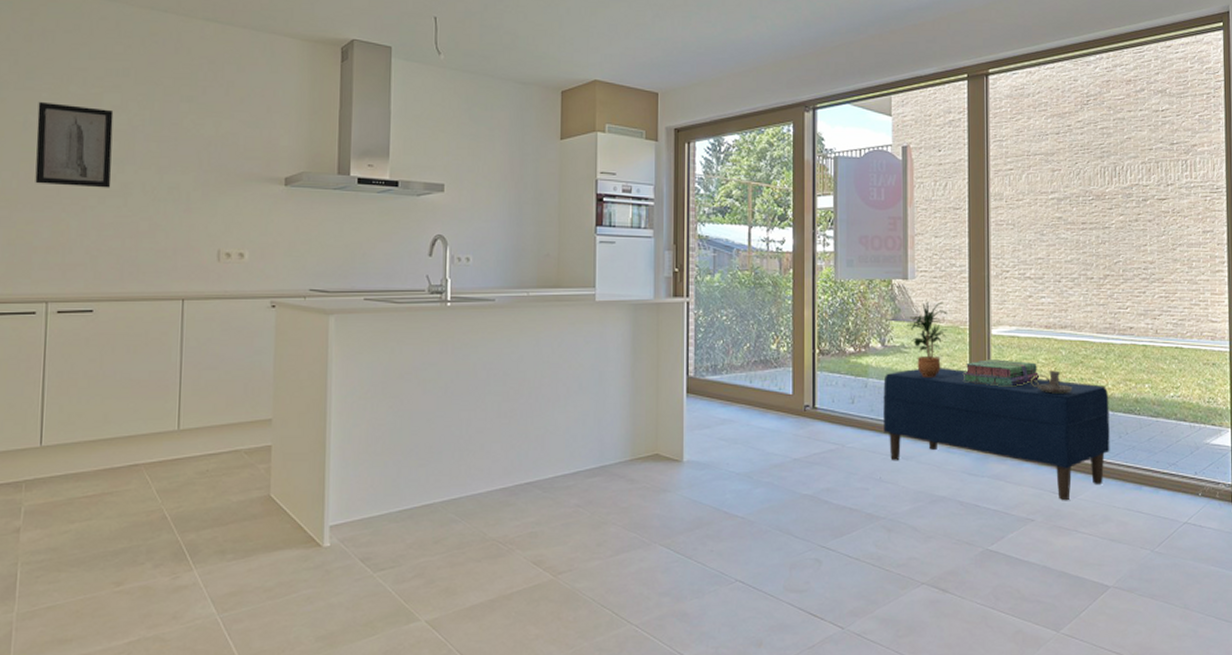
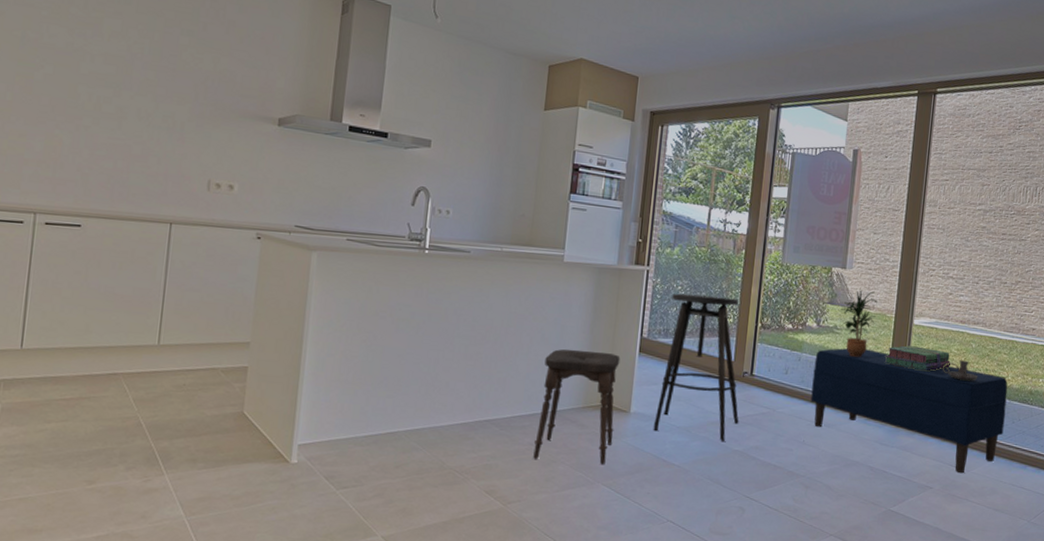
wall art: present [35,101,114,188] -> none [30,19,113,110]
stool: none [581,396,667,523] -> present [533,349,621,465]
stool: none [710,324,805,485] -> present [653,293,739,441]

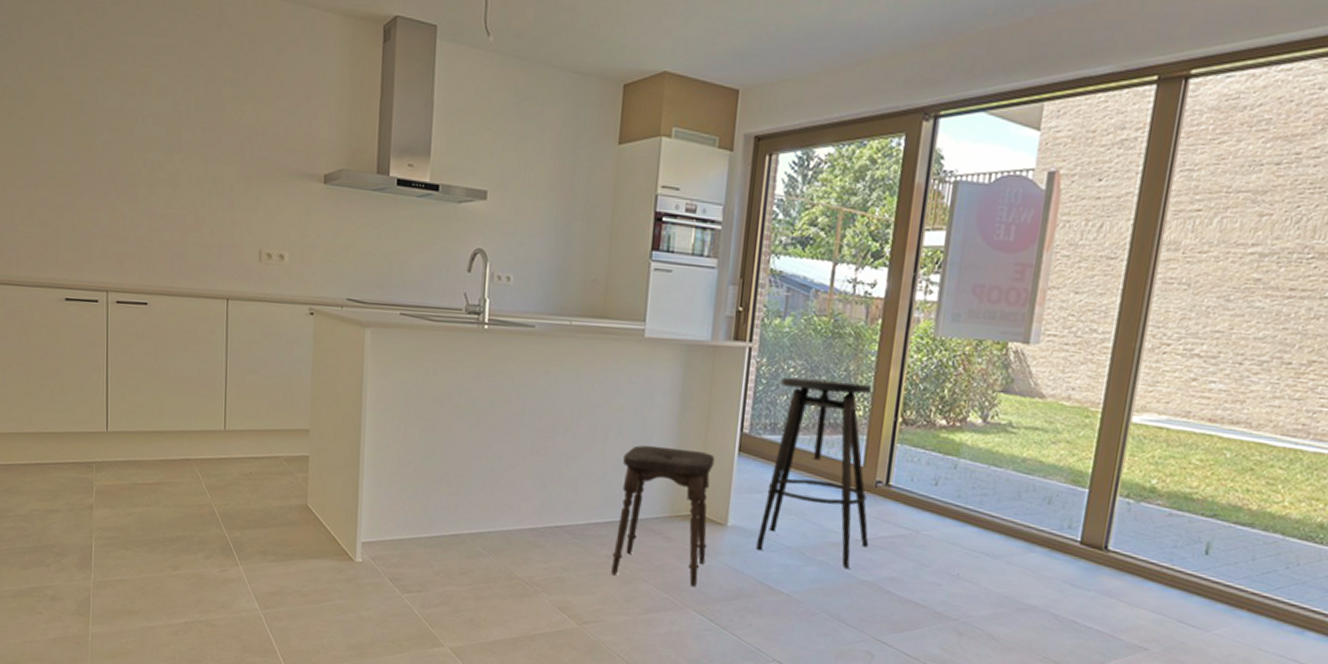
bench: present [810,348,1008,473] -> none [969,453,1283,633]
potted plant: present [840,290,877,357] -> none [1018,373,1076,467]
stack of books: present [885,345,950,372] -> none [1084,452,1188,490]
candle holder: present [942,360,978,381] -> none [1173,475,1233,506]

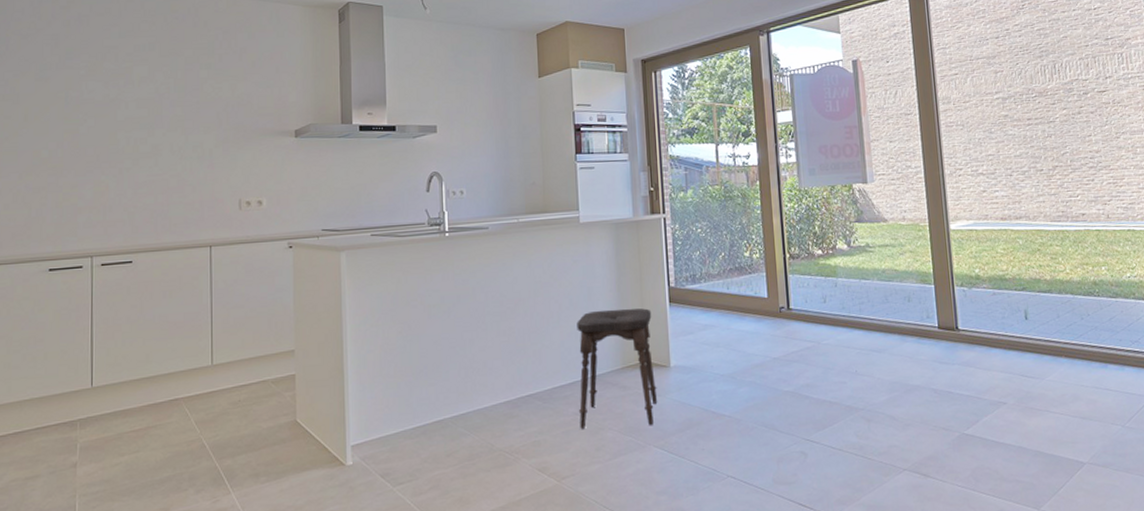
stool: present [756,377,871,568] -> none [693,232,784,384]

